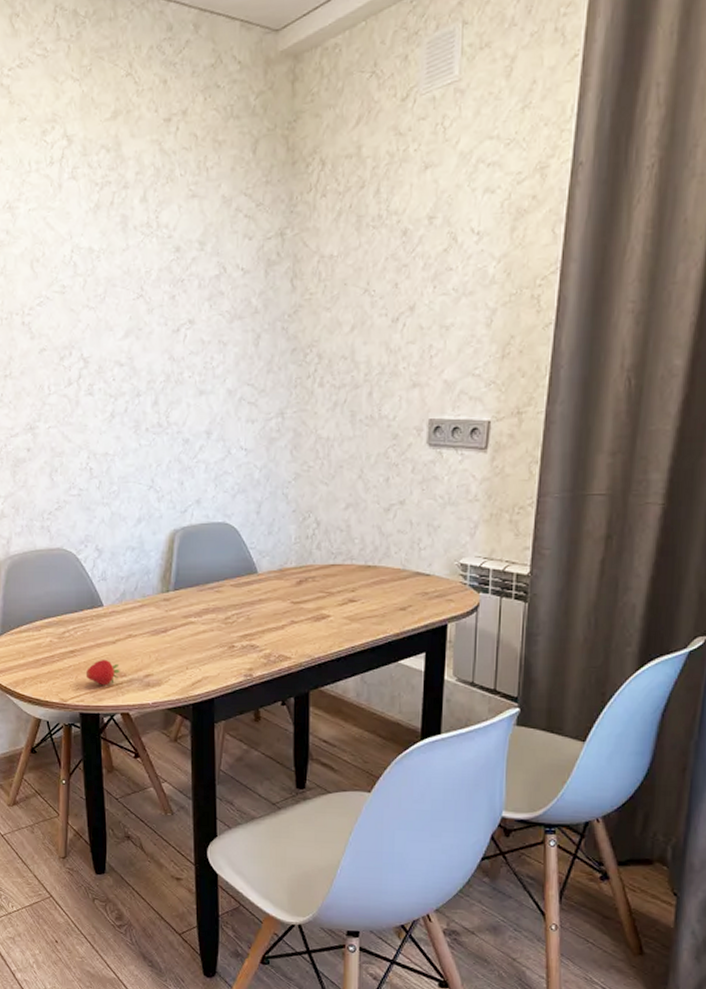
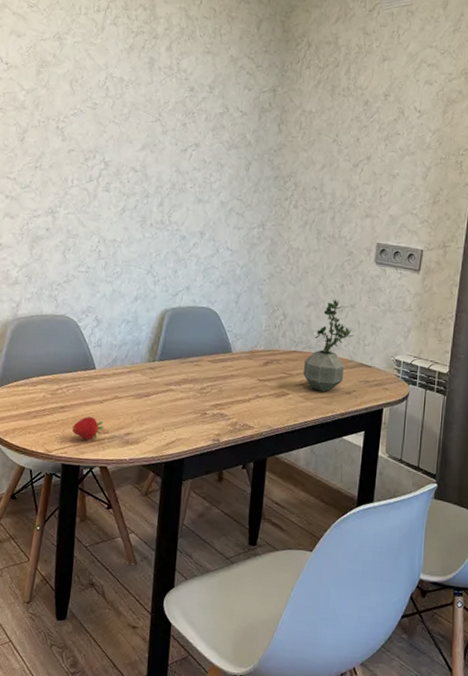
potted plant: none [345,496,406,611] -> present [303,299,354,392]

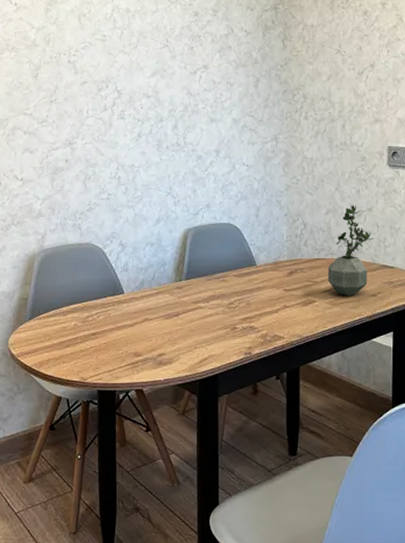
fruit: present [71,416,103,441] -> none [105,340,136,365]

